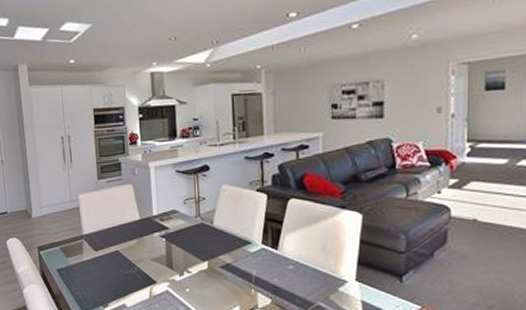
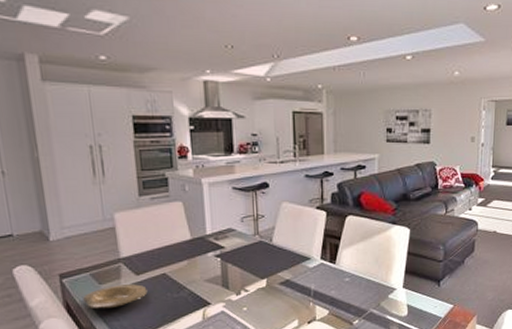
plate: none [54,259,104,280] -> present [83,284,148,309]

